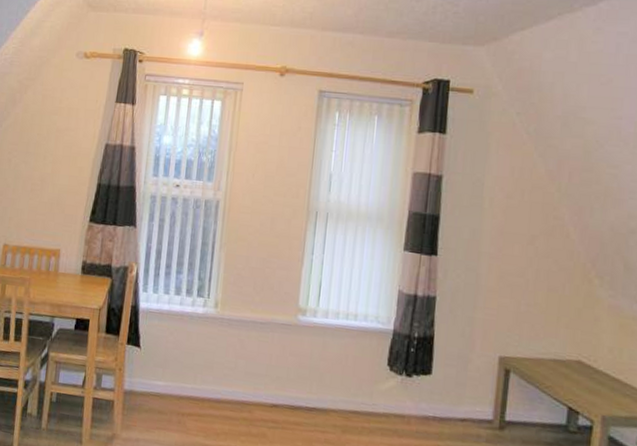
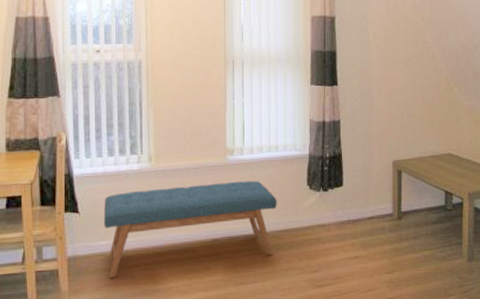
bench: none [161,335,350,438] -> present [103,180,277,279]

